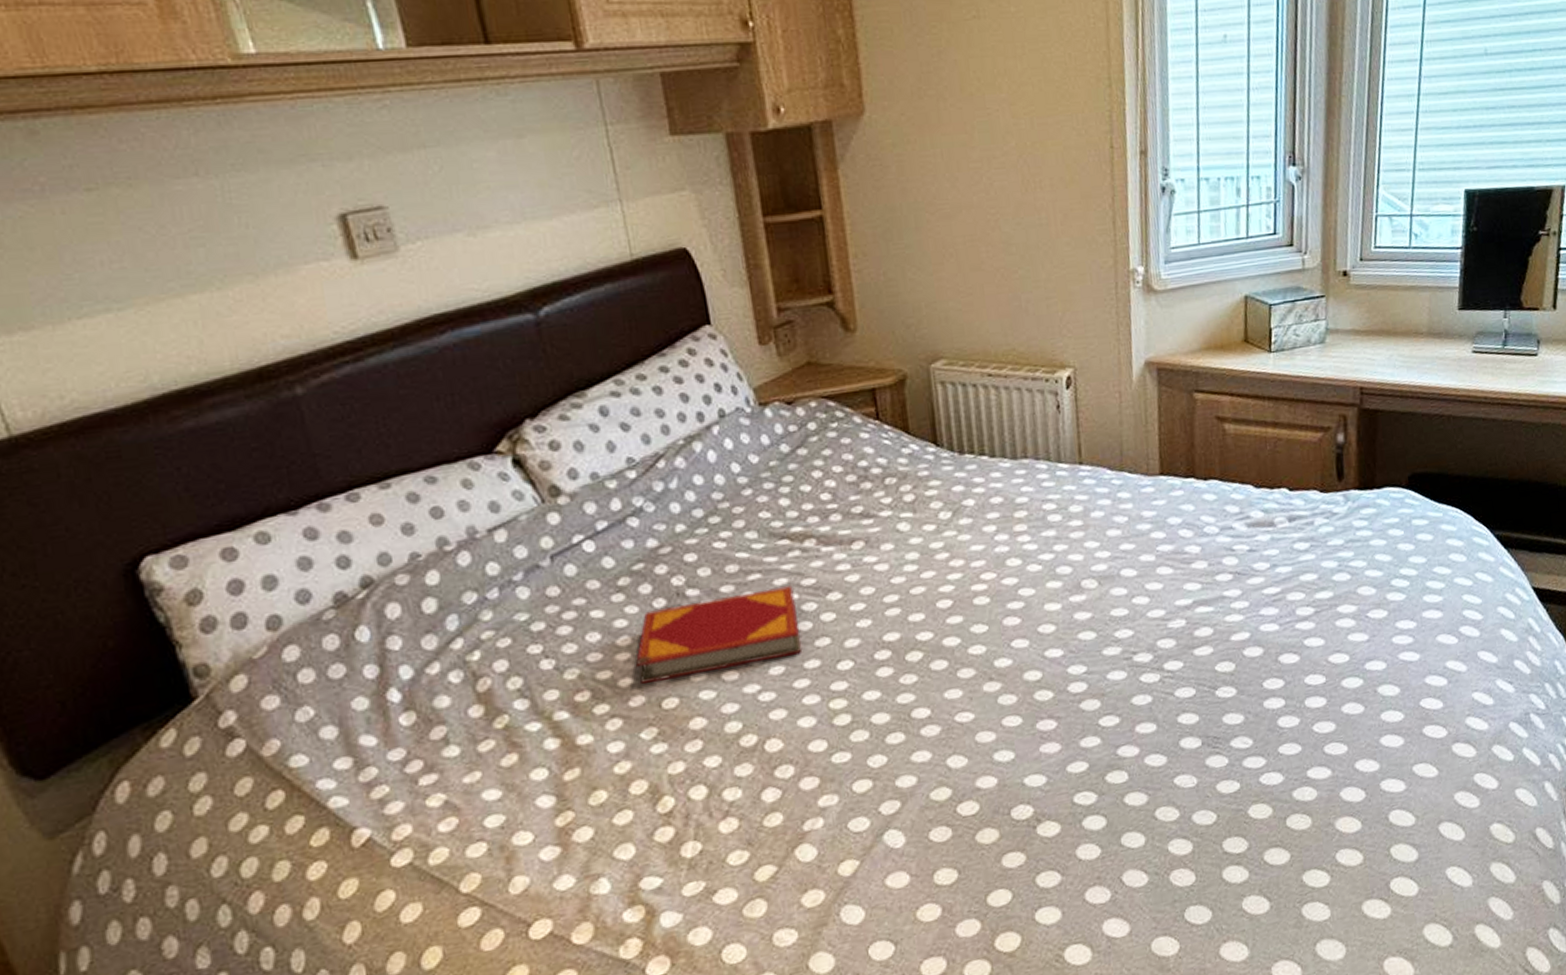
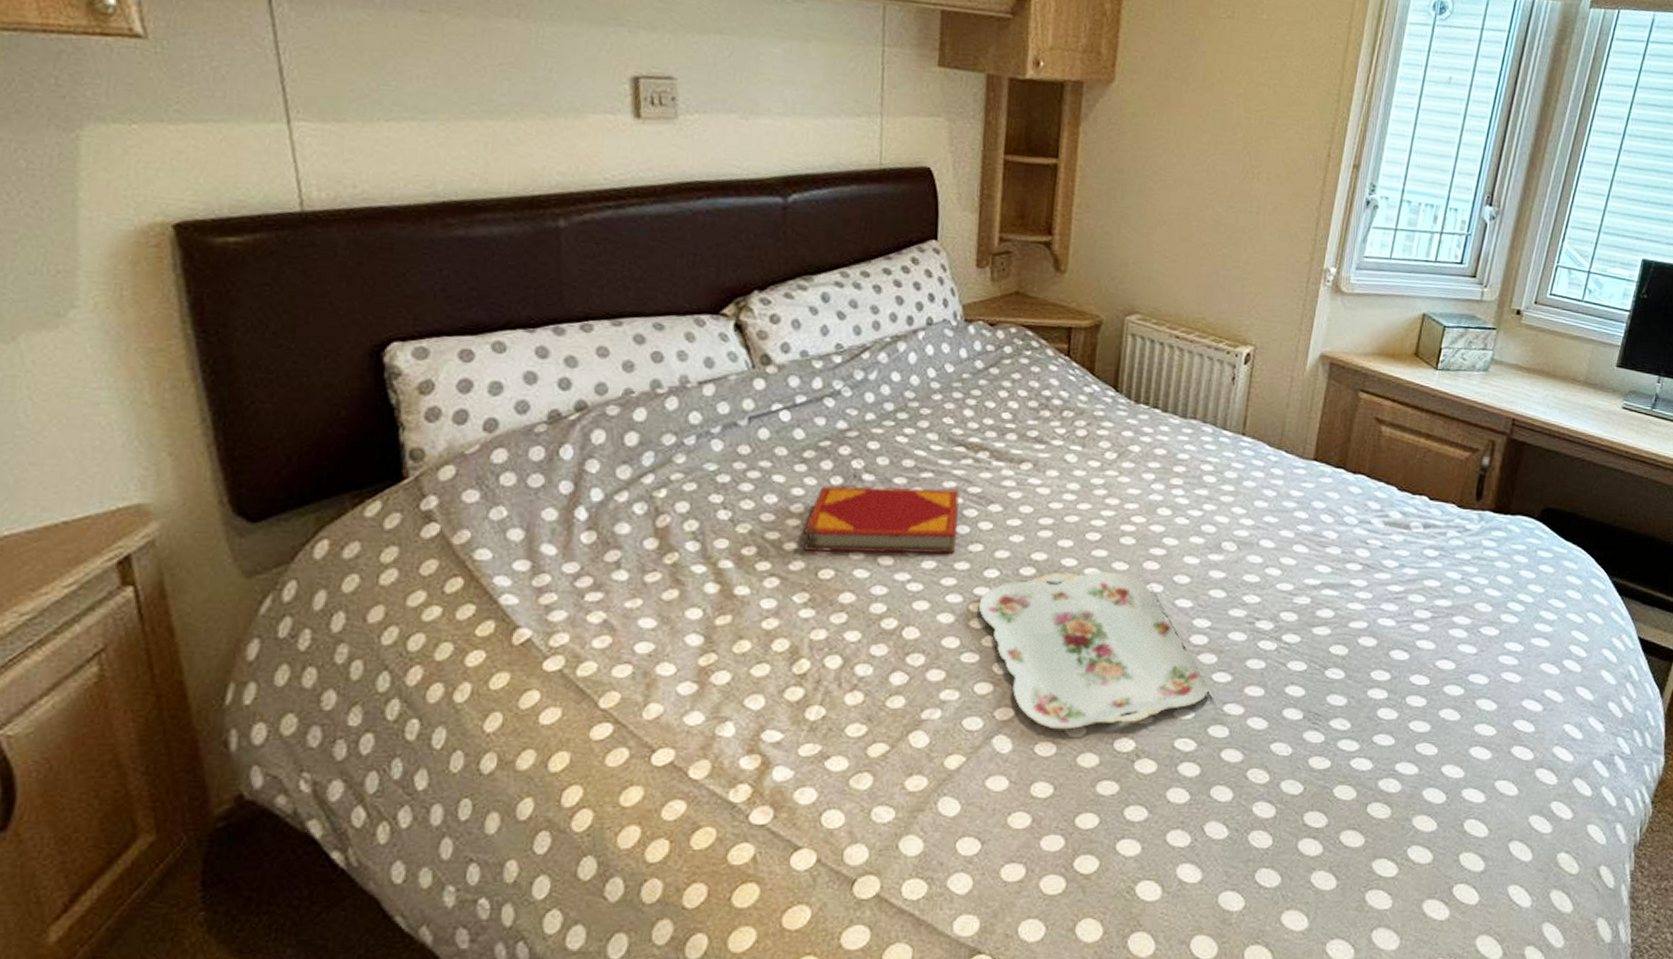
serving tray: none [838,636,1100,813] -> present [978,570,1211,730]

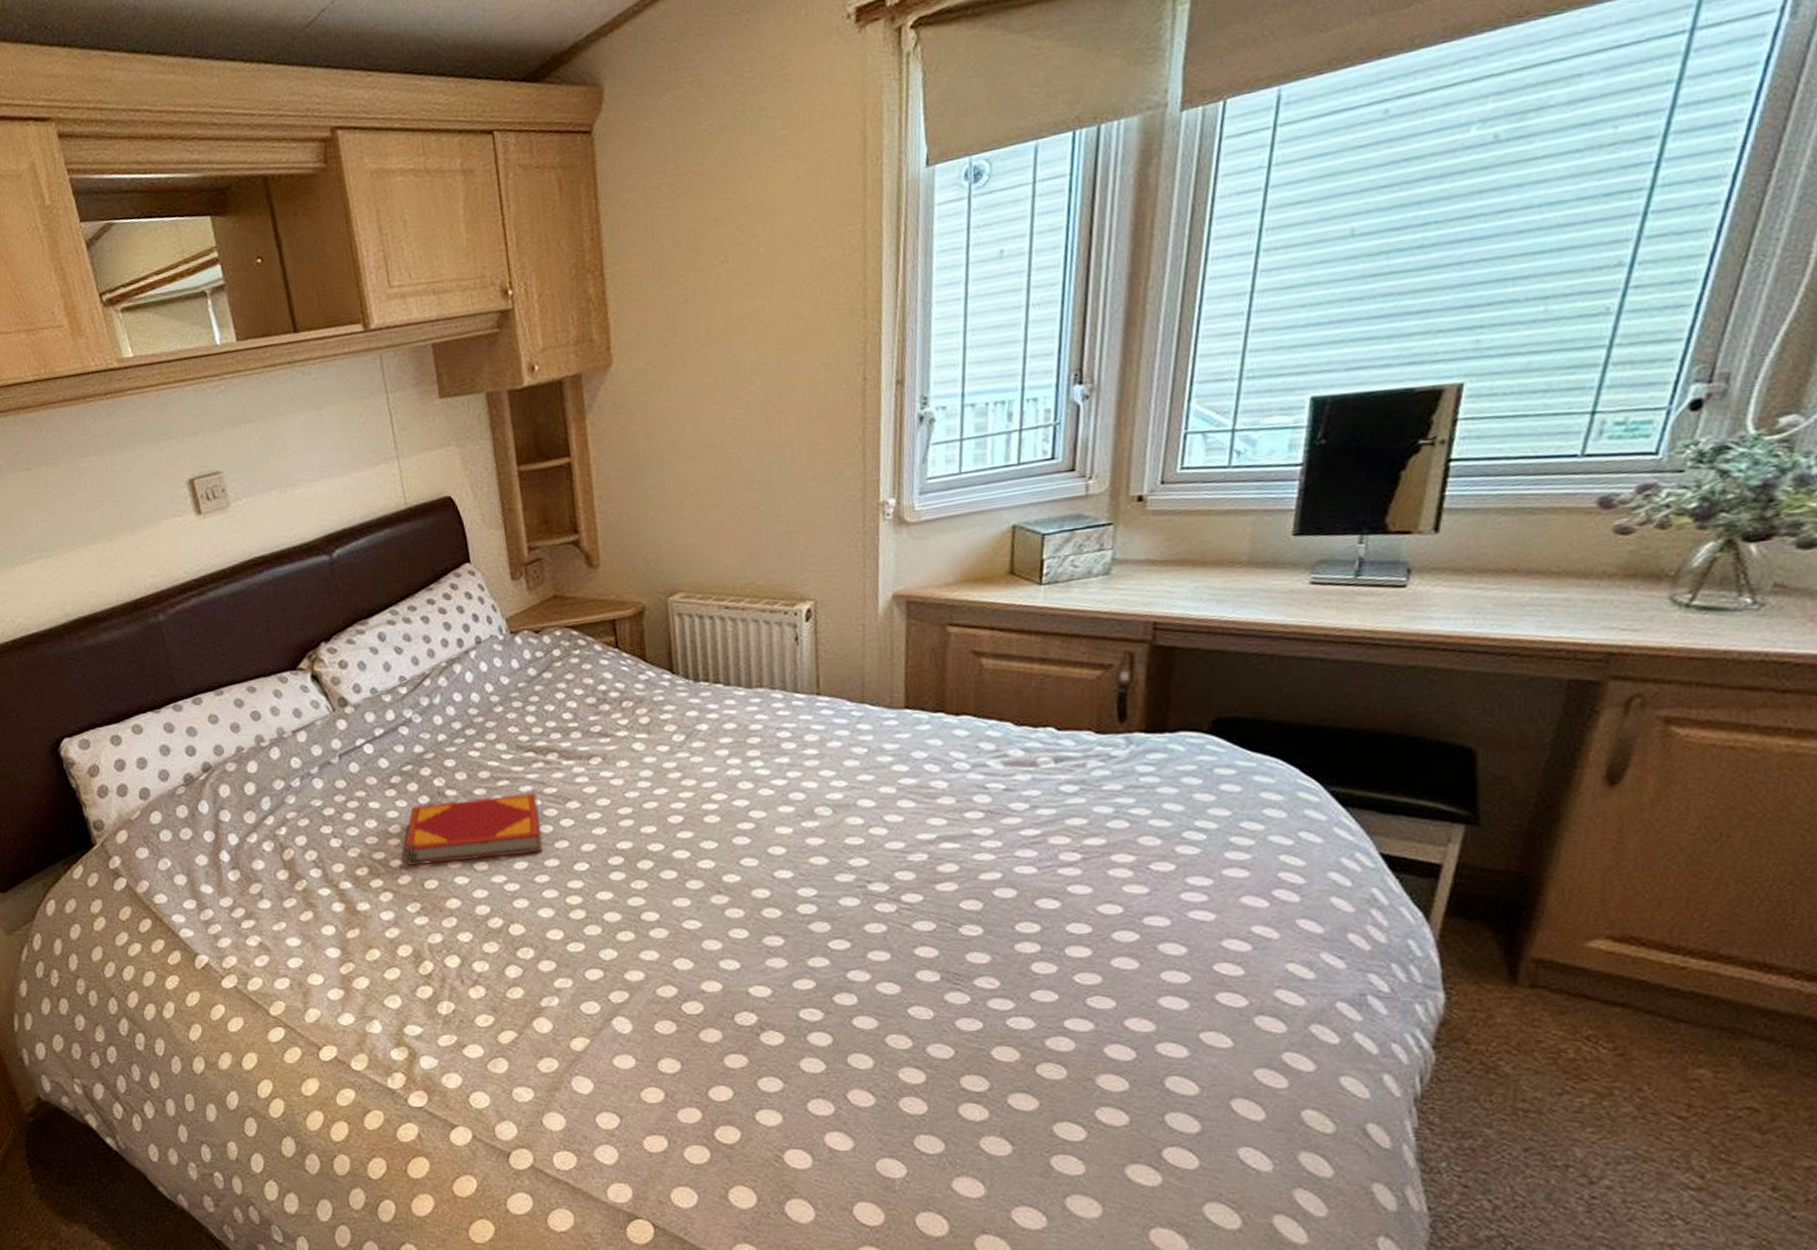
serving tray: present [978,570,1211,730] -> none [574,851,829,1009]

